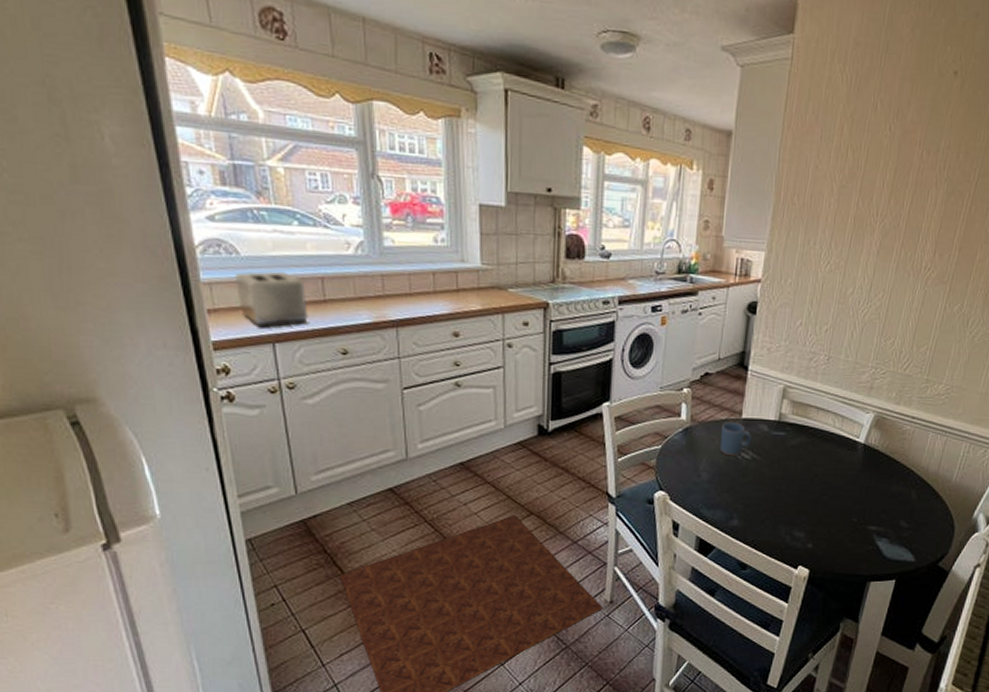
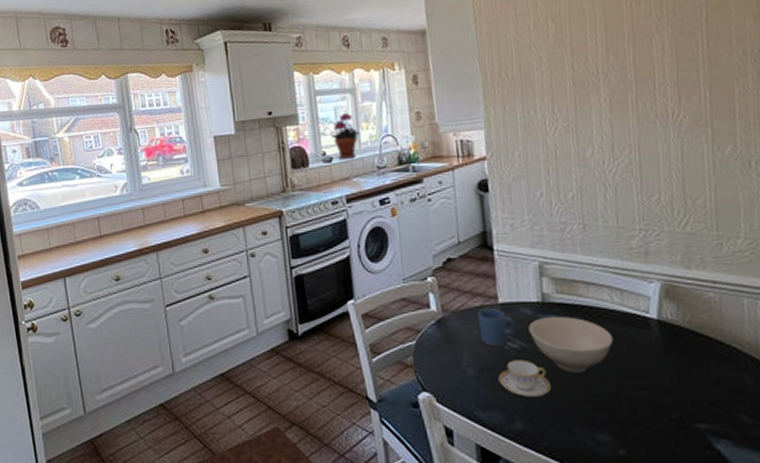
toaster: present [236,271,308,328] -> none [37,217,89,266]
potted plant: none [614,207,644,258] -> present [331,113,360,159]
teacup: none [727,468,768,500] -> present [498,359,551,397]
bowl: none [762,433,827,483] -> present [528,316,614,373]

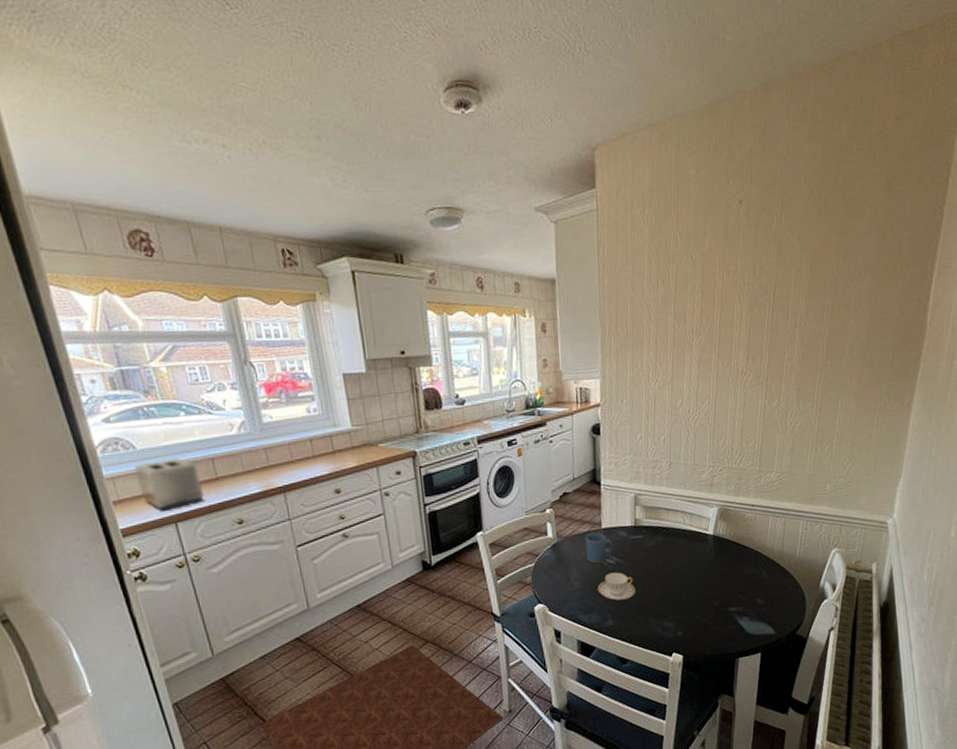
toaster: none [37,217,89,266] -> present [134,458,204,511]
potted plant: present [331,113,360,159] -> none [464,357,491,402]
bowl: present [528,316,614,373] -> none [623,536,682,580]

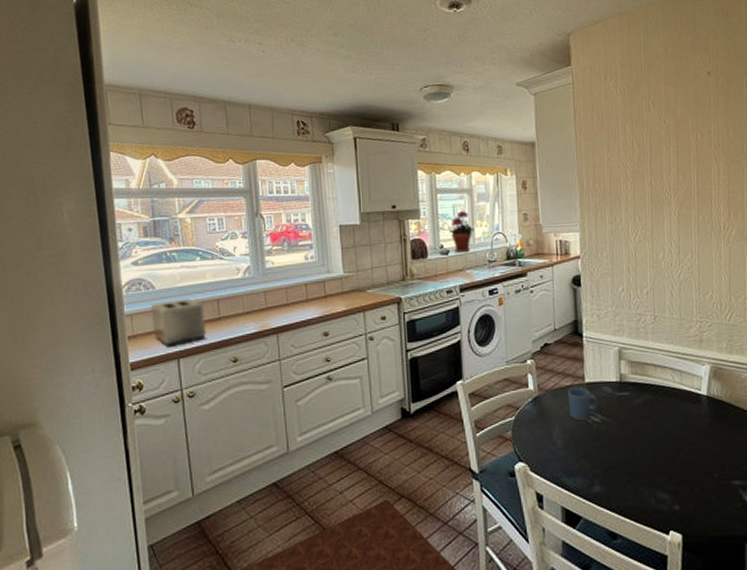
potted plant: none [464,357,491,402] -> present [449,211,475,252]
teacup: present [597,572,635,601] -> none [582,431,624,464]

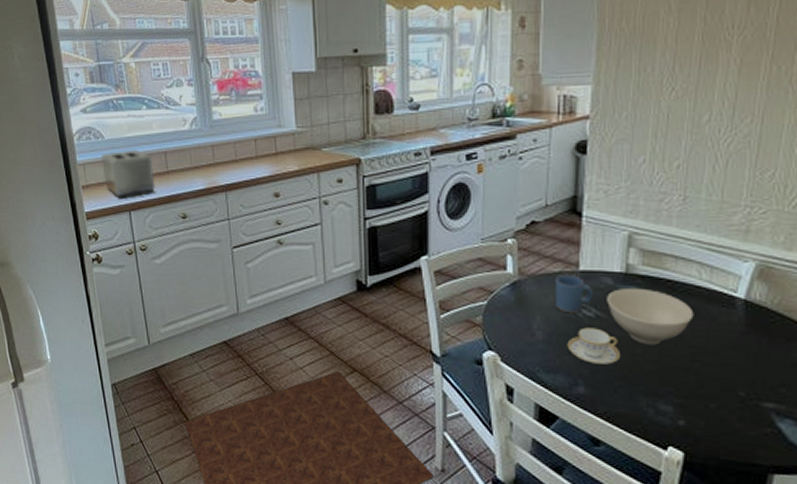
potted plant: present [449,211,475,252] -> none [422,56,453,107]
teacup: none [582,431,624,464] -> present [567,327,620,365]
bowl: none [608,393,674,442] -> present [607,287,694,345]

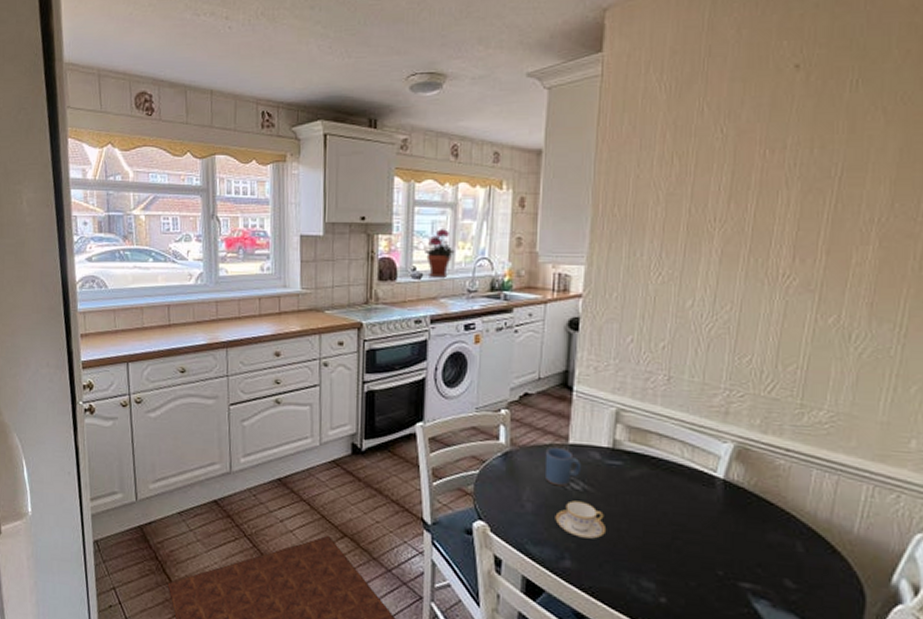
toaster: present [101,149,155,199] -> none [103,300,156,350]
potted plant: none [422,56,453,107] -> present [425,229,455,277]
bowl: present [607,287,694,345] -> none [594,463,676,521]

